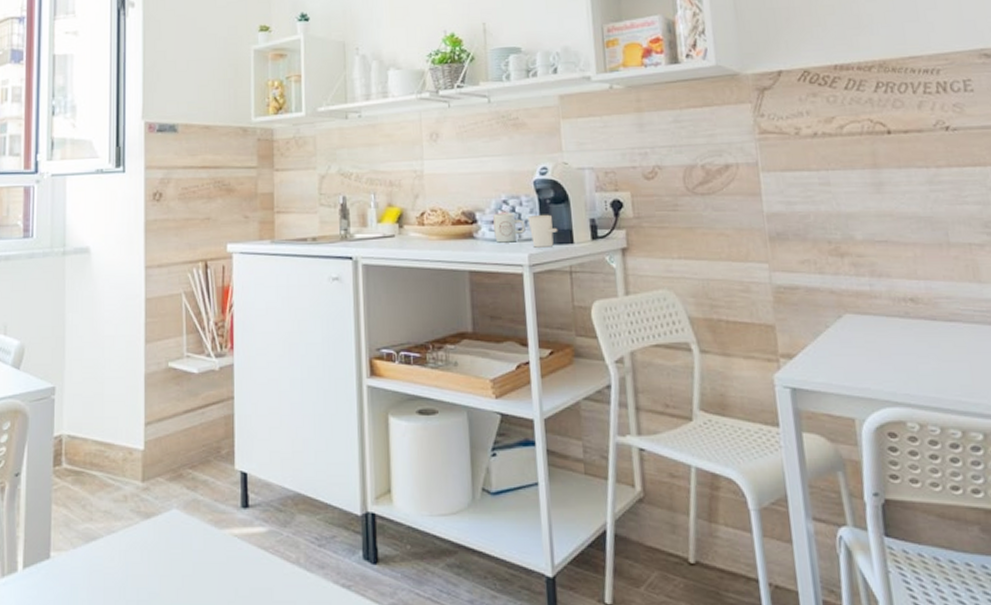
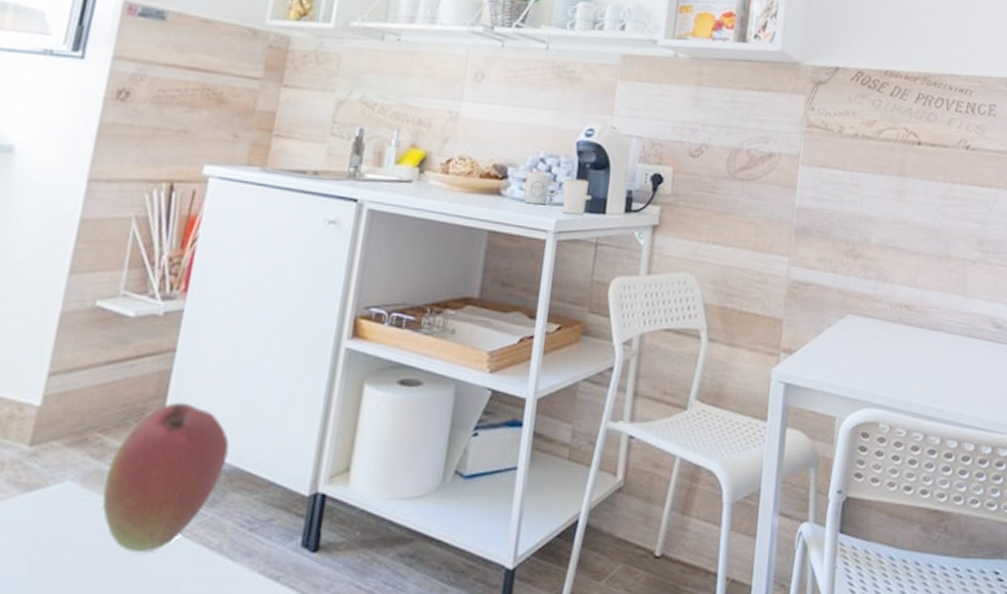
fruit: none [200,440,290,567] -> present [102,402,230,553]

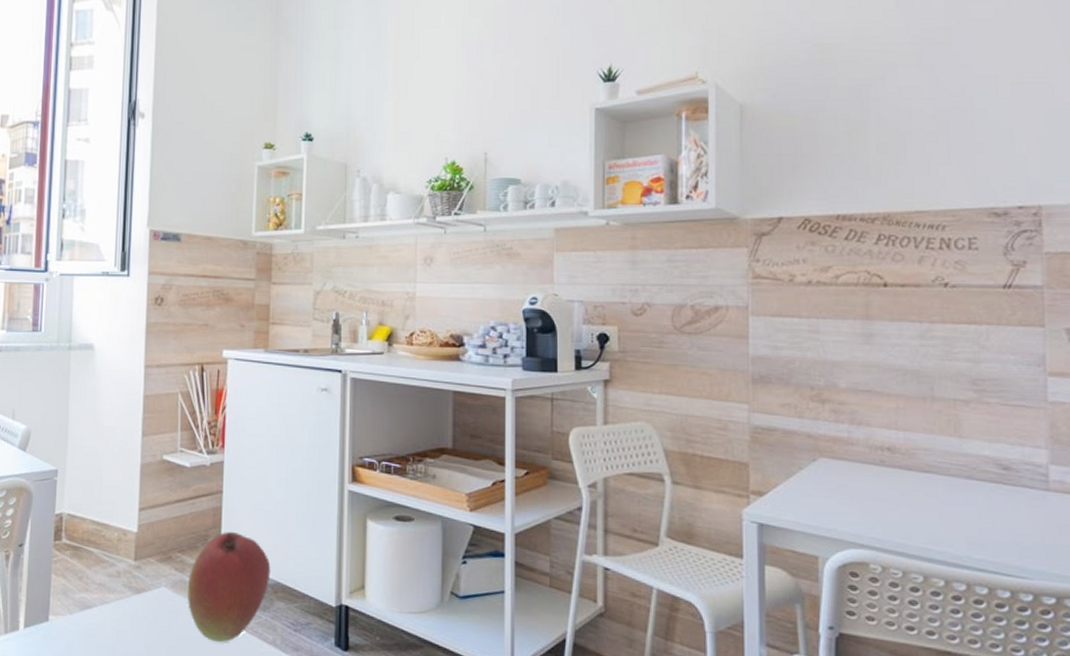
mug: present [524,172,559,205] -> none [480,339,511,367]
cup: present [562,178,593,215] -> none [514,342,543,374]

